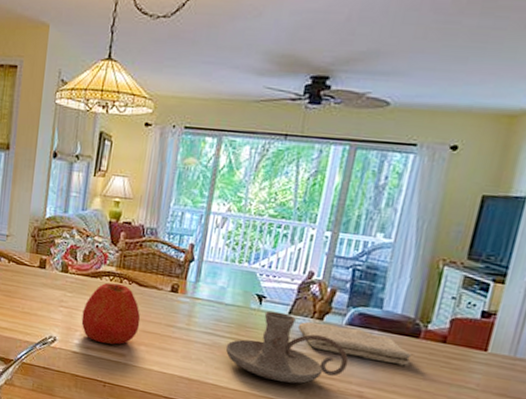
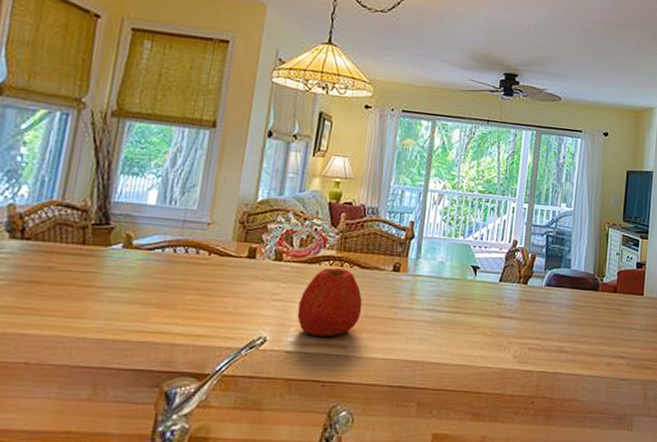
candle holder: present [225,310,349,384] -> none [446,280,550,349]
washcloth: present [297,321,413,367] -> none [507,286,595,318]

